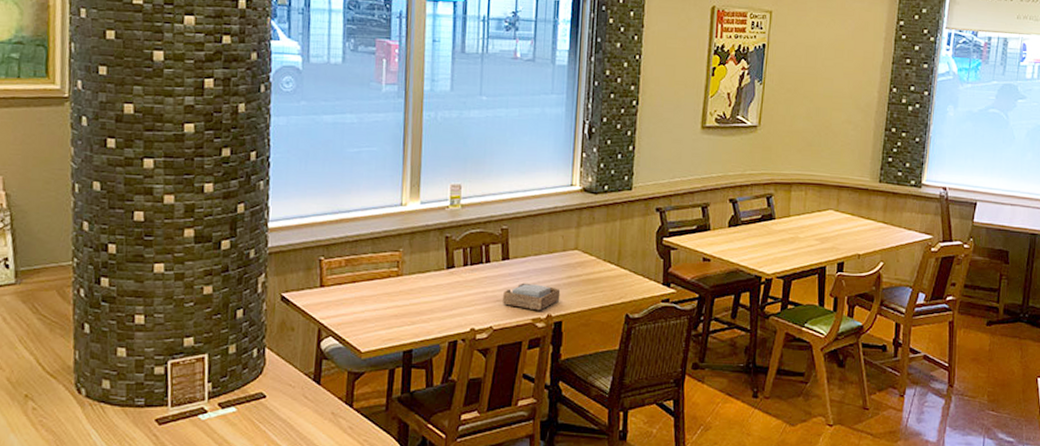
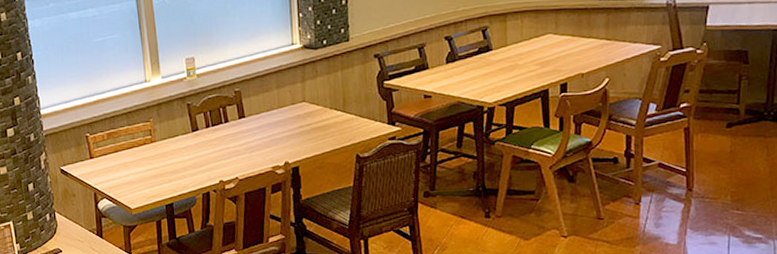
napkin holder: present [502,282,561,311] -> none [243,136,295,160]

